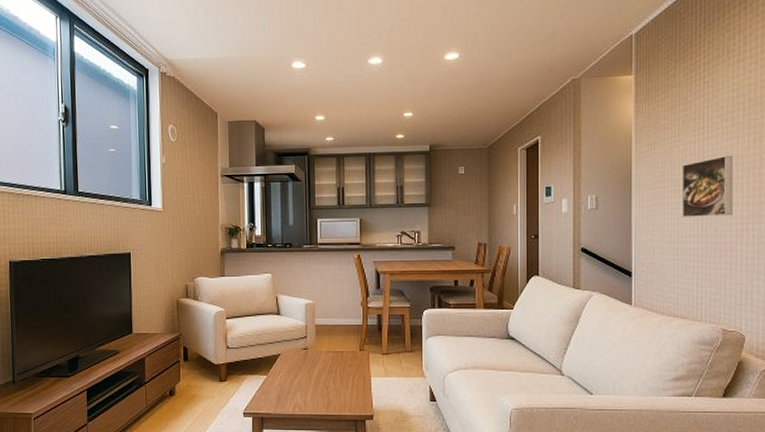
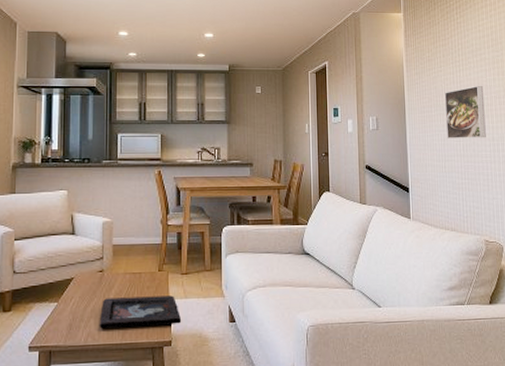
decorative tray: none [305,373,383,401] -> present [99,295,182,329]

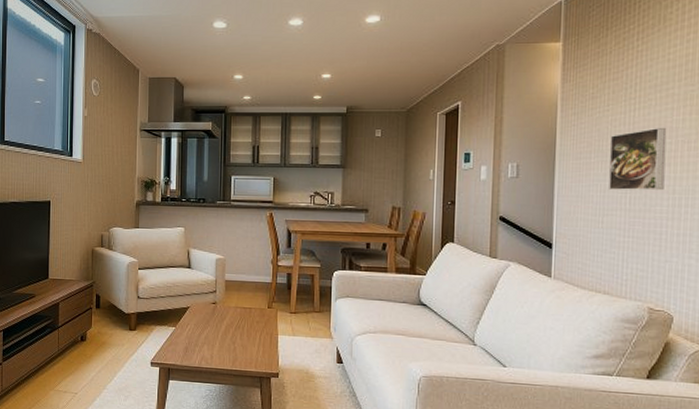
decorative tray: present [99,295,182,329] -> none [211,328,289,359]

